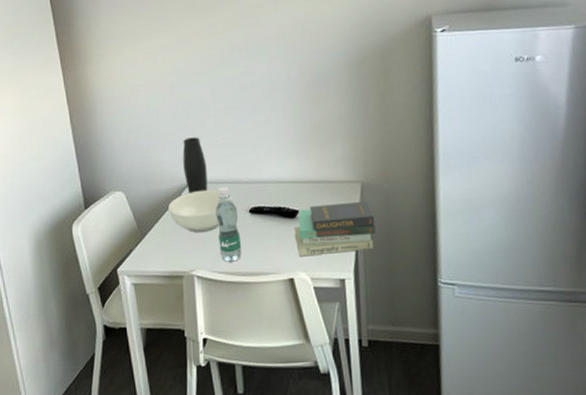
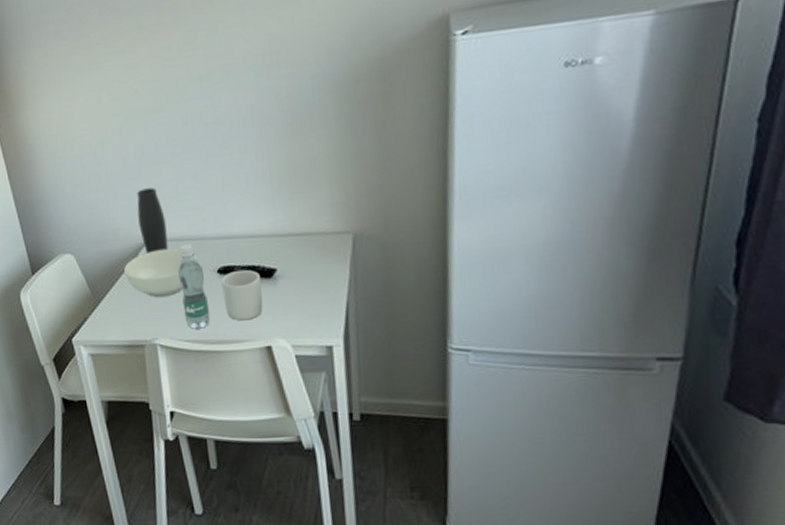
mug: none [252,210,287,255] -> present [221,269,263,321]
books: present [293,201,376,257] -> none [270,255,371,322]

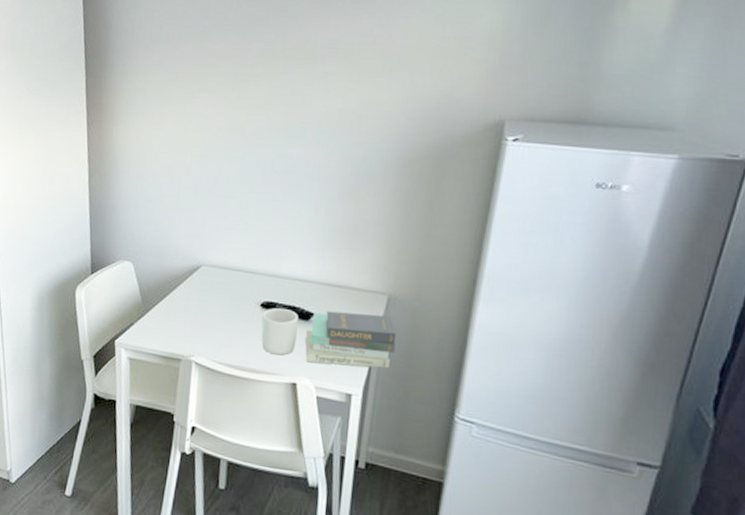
bowl: present [124,248,197,297] -> none [176,274,245,318]
vase: present [137,187,169,253] -> none [197,216,223,276]
bottle: present [177,244,211,329] -> none [222,274,248,355]
books: none [270,255,371,322] -> present [305,311,396,369]

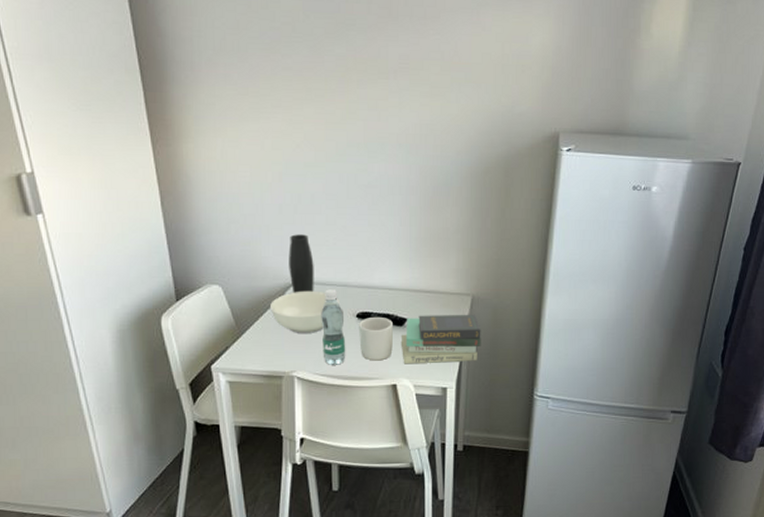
bowl: none [176,274,245,318] -> present [270,290,339,333]
vase: none [197,216,223,276] -> present [289,234,314,293]
bottle: none [222,274,248,355] -> present [320,289,346,365]

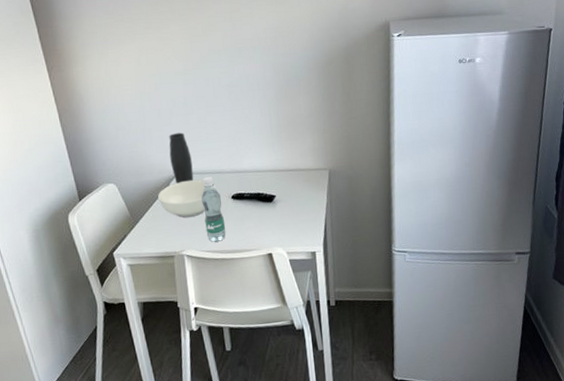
mug: present [359,316,393,361] -> none [234,196,266,235]
books: present [400,314,481,364] -> none [271,185,342,235]

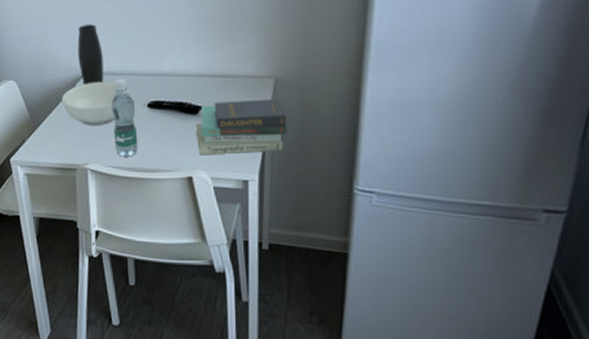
books: none [271,185,342,235] -> present [195,98,287,155]

